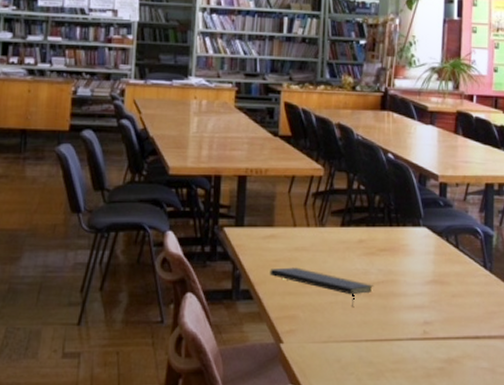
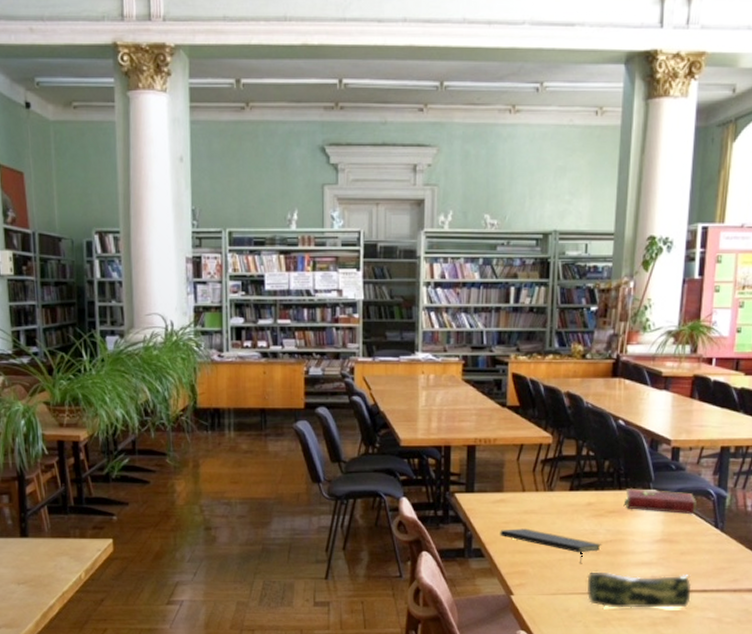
pencil case: none [359,316,464,358] -> present [586,572,692,608]
hardcover book: none [396,225,466,254] -> present [625,489,697,515]

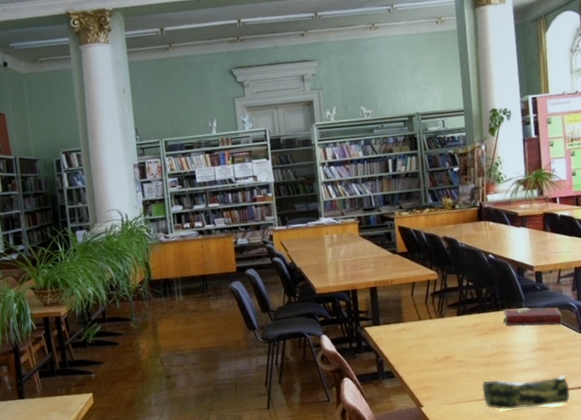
notepad: present [500,528,602,564] -> none [405,350,490,376]

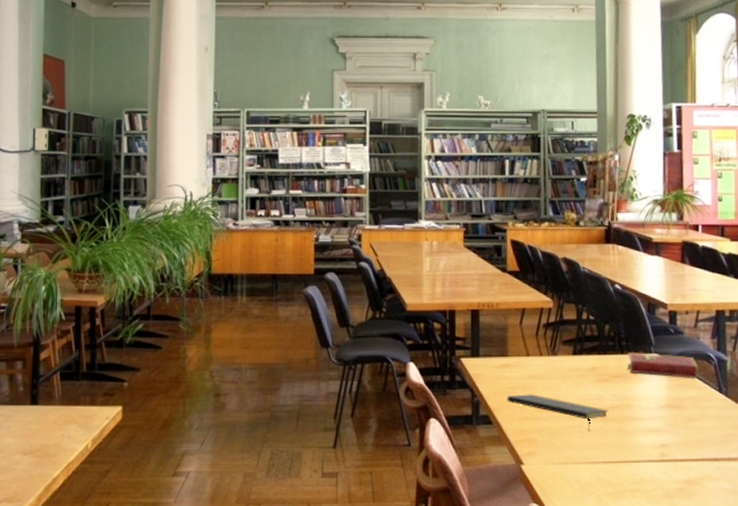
notepad: none [405,350,490,376] -> present [507,394,609,431]
pencil case: present [481,374,571,410] -> none [596,439,703,479]

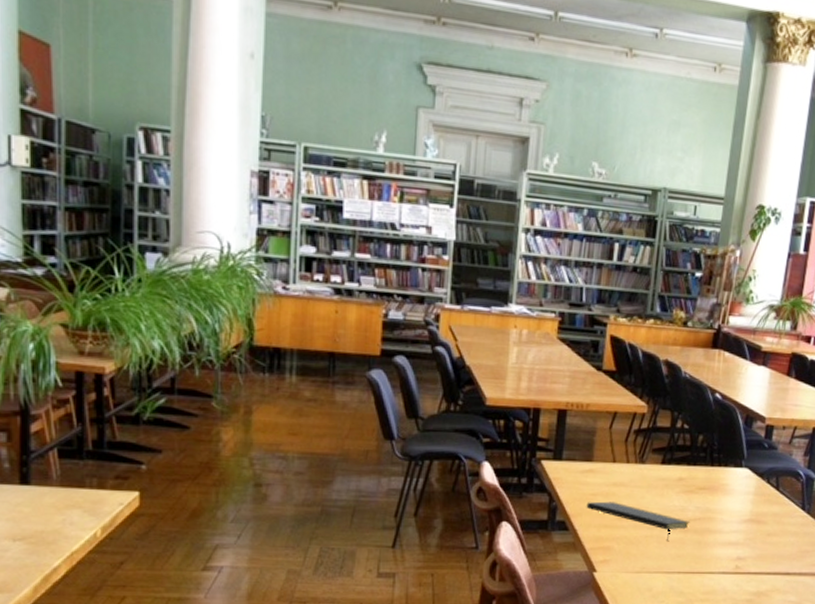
hardcover book: present [627,353,700,379] -> none [716,465,787,496]

